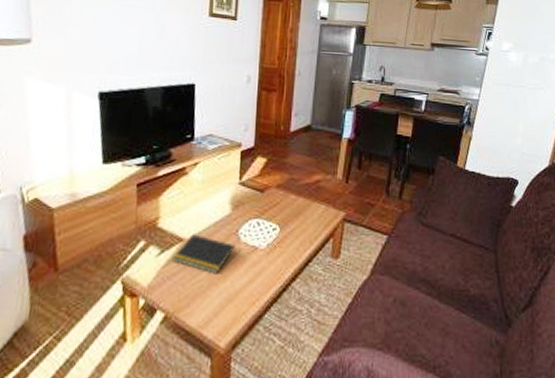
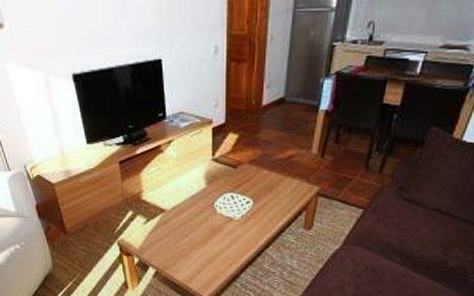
notepad: present [171,234,235,274] -> none [156,206,212,240]

